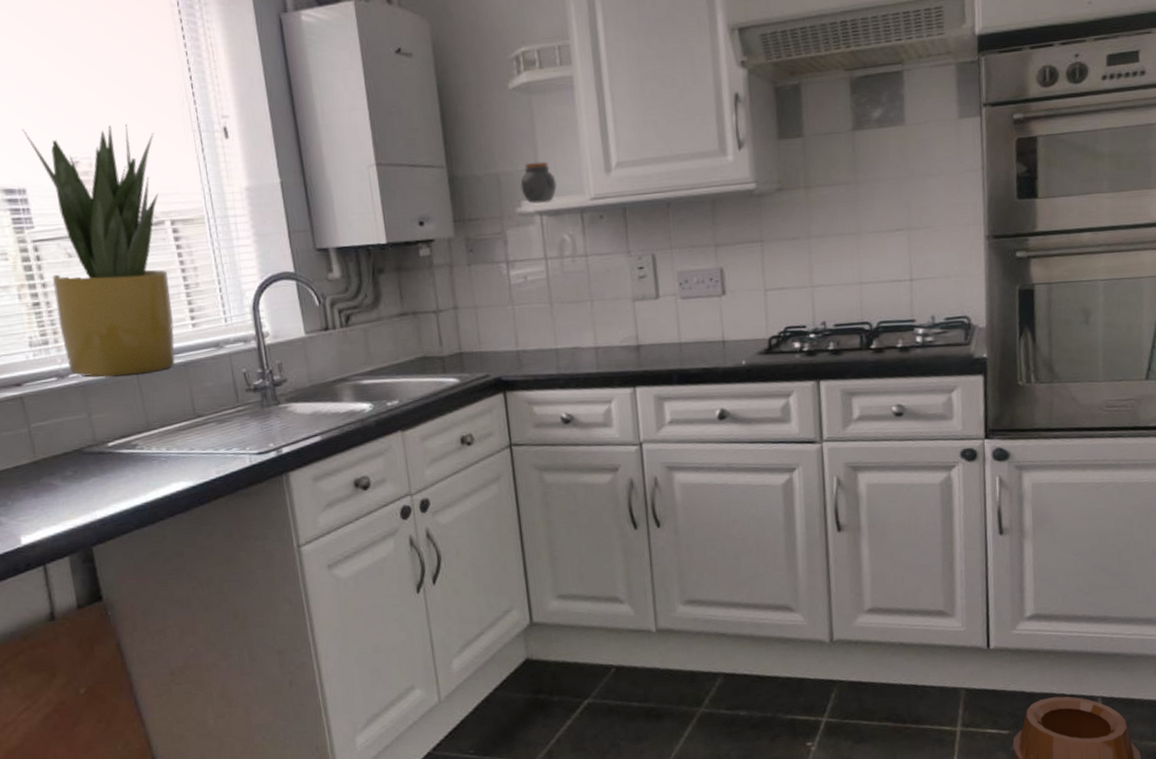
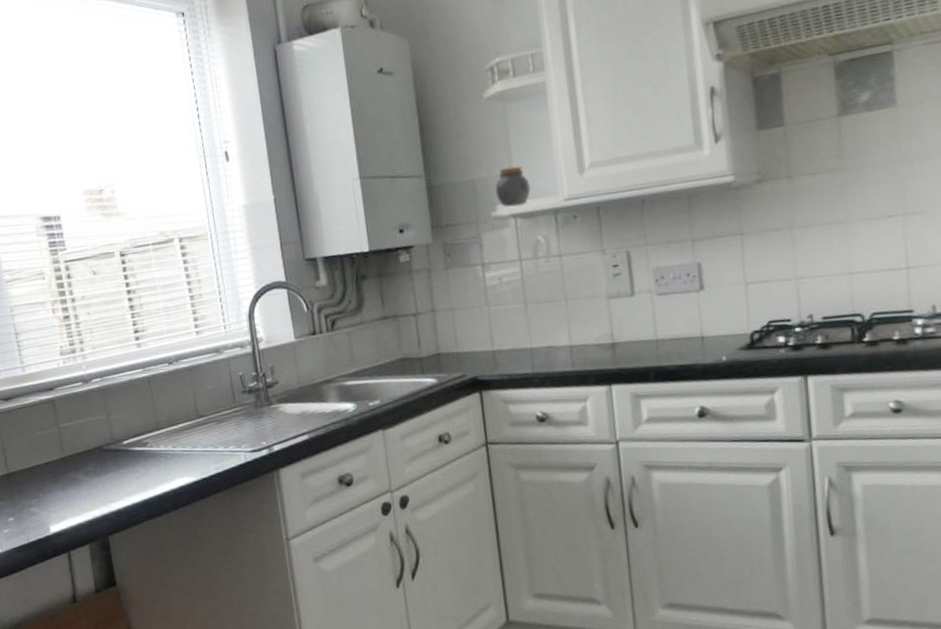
planter: present [22,124,175,377] -> none [58,154,181,381]

